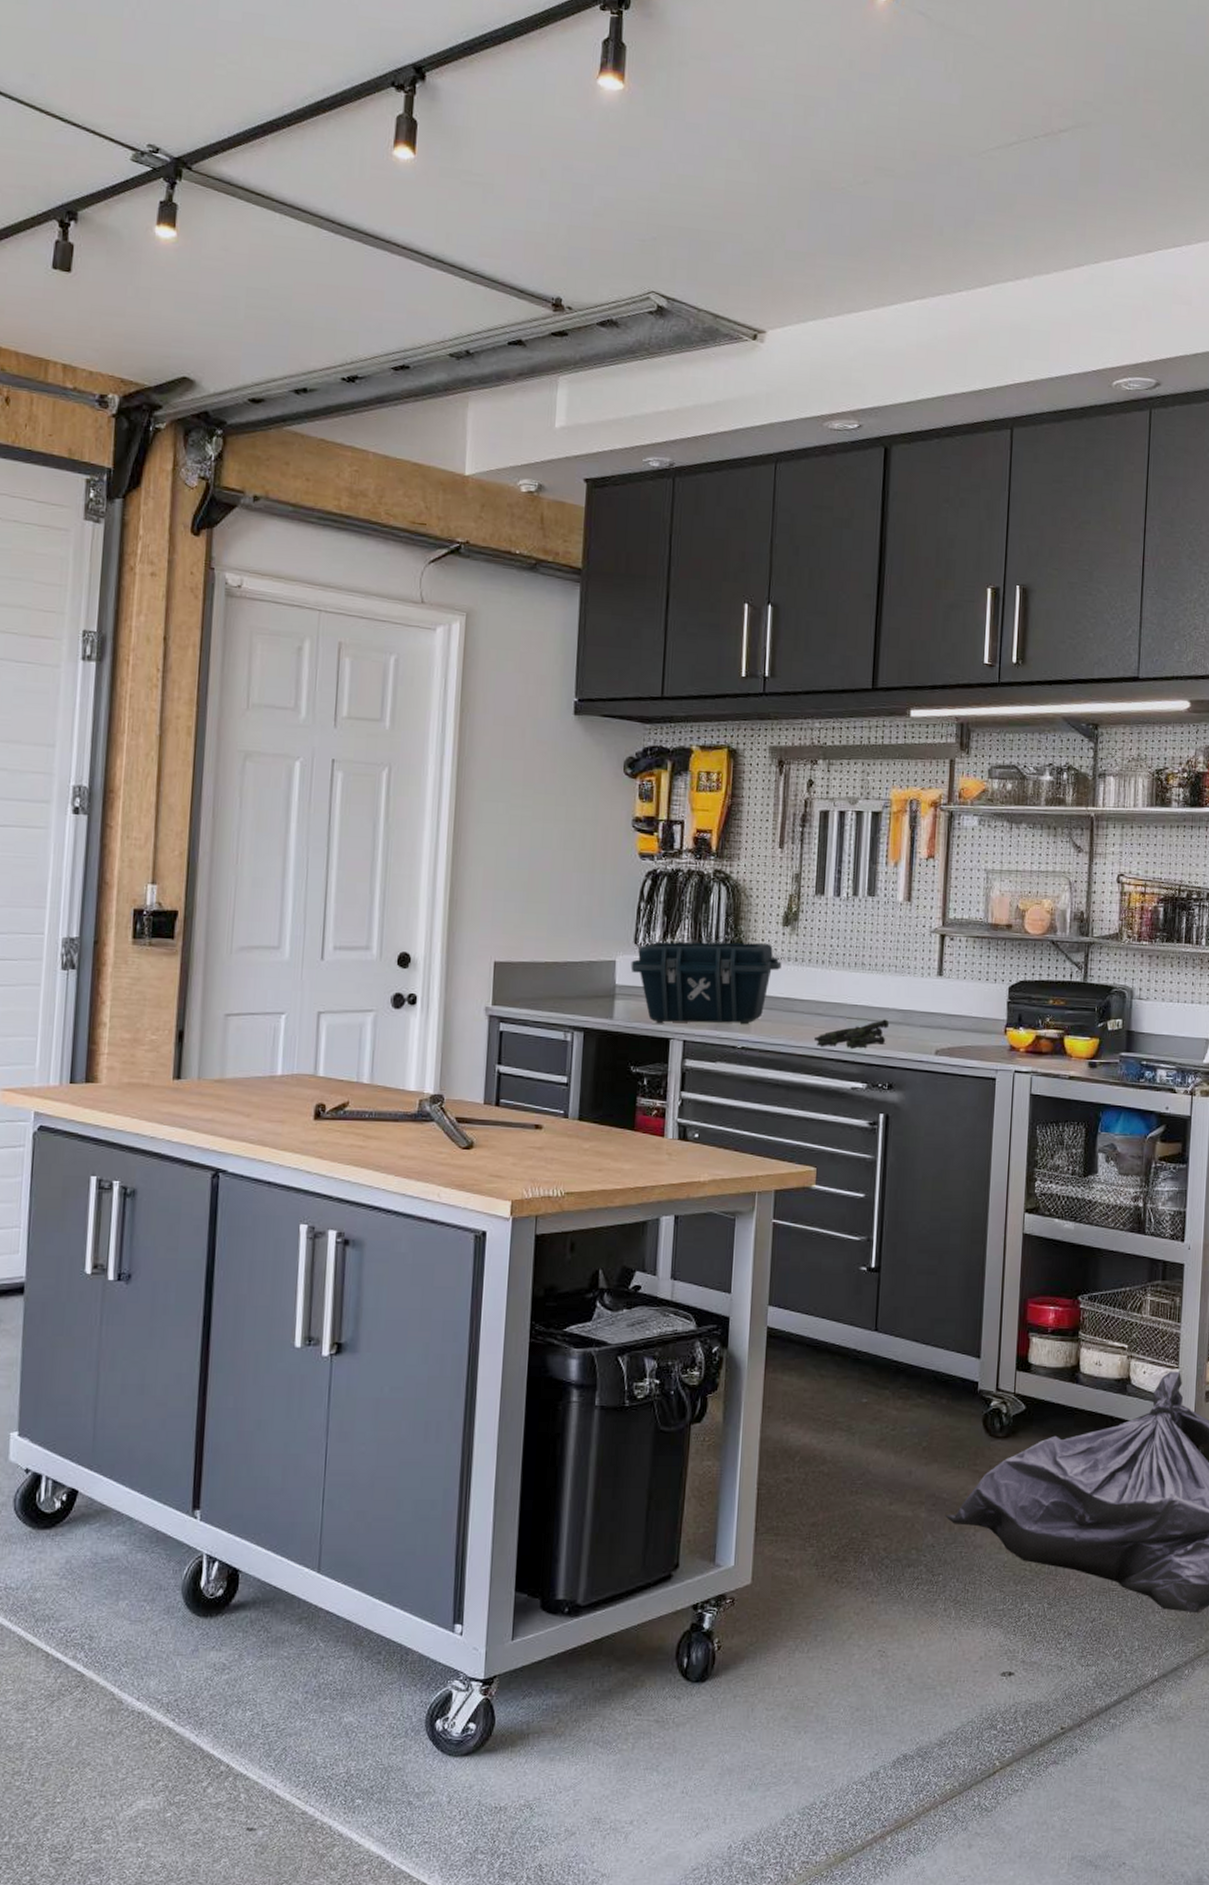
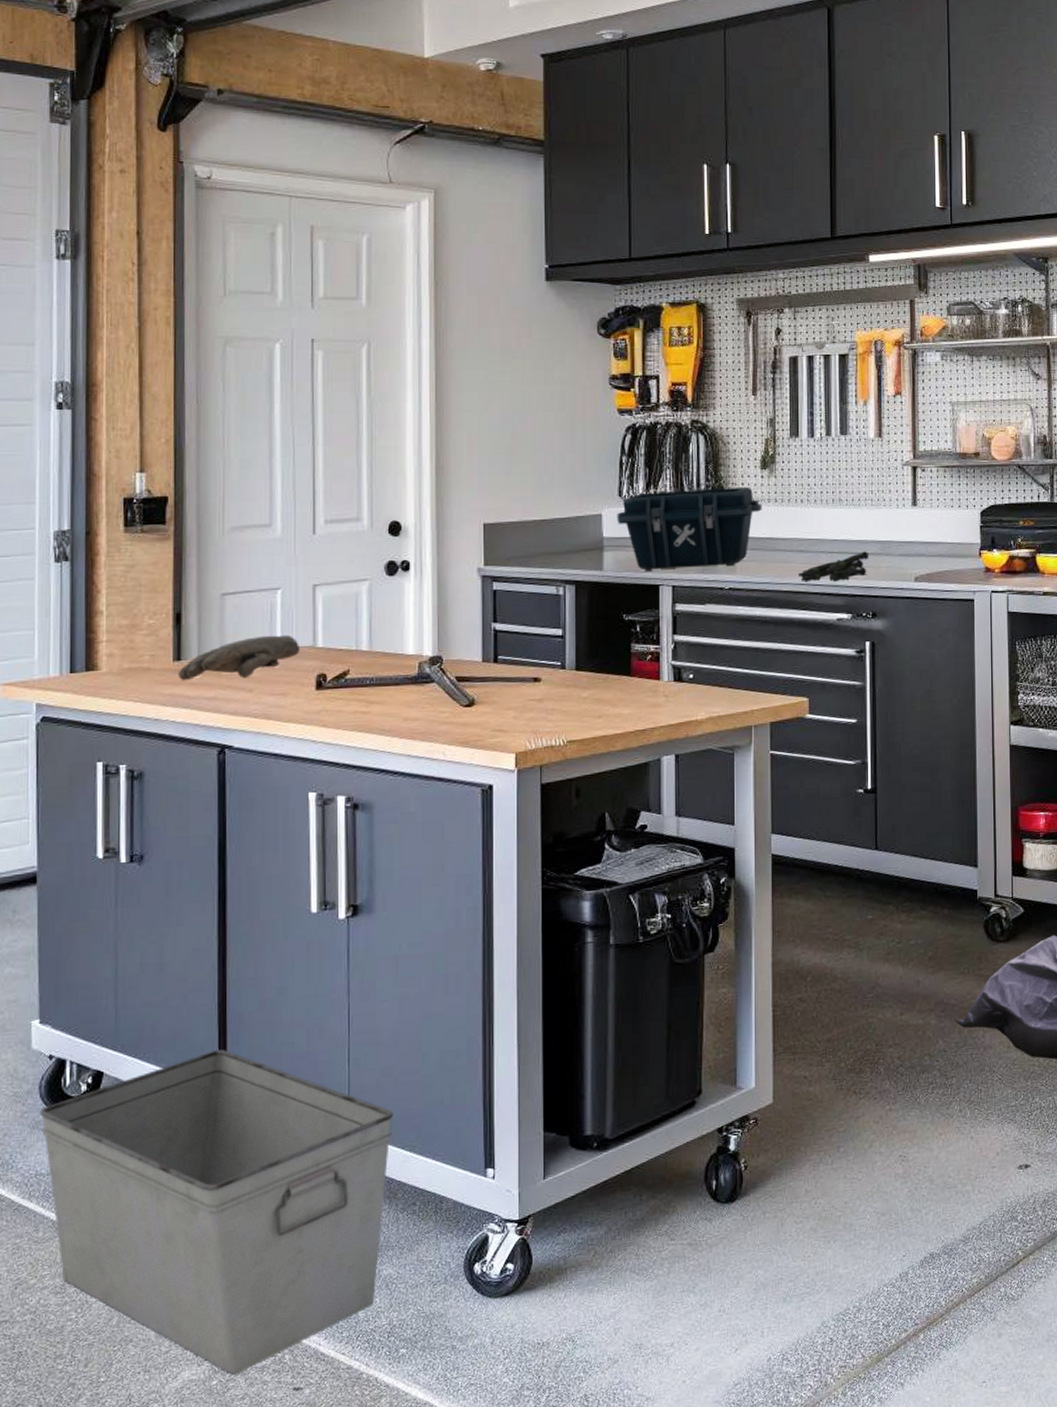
storage bin: none [13,1477,365,1807] -> present [40,1049,394,1374]
glove: none [177,1060,301,1103] -> present [179,634,301,681]

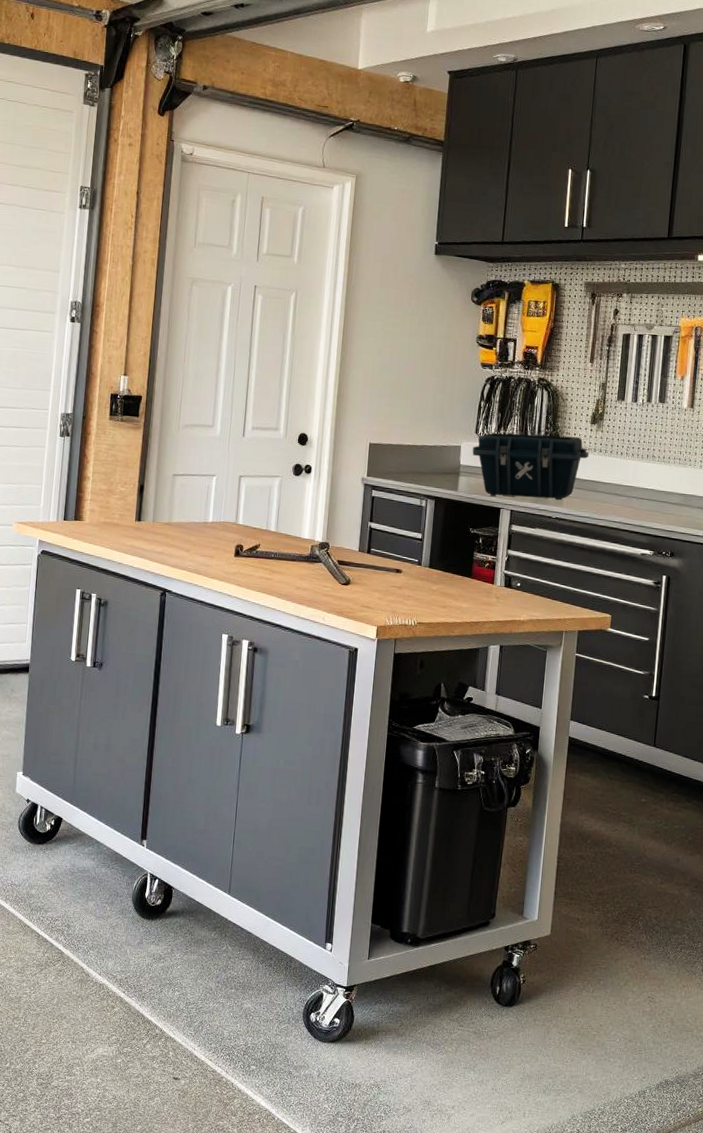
storage bin: present [40,1049,394,1374] -> none [17,816,263,1058]
glove: present [179,634,301,681] -> none [138,510,226,541]
clamp: present [799,551,870,583] -> none [613,501,673,524]

